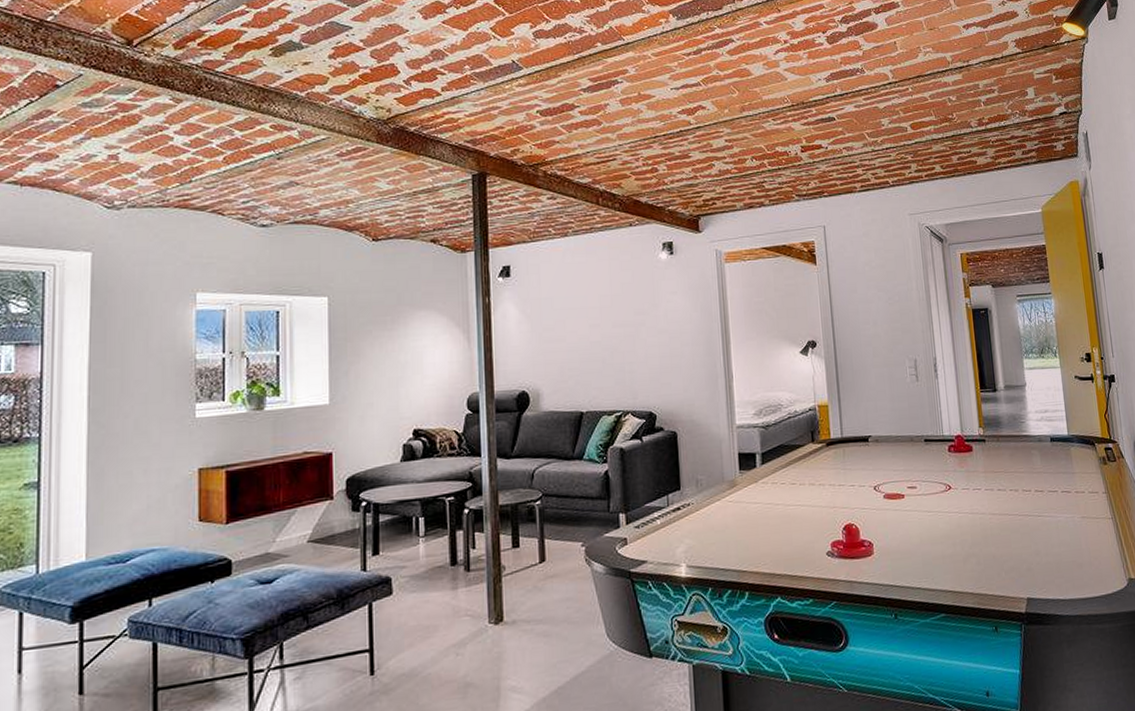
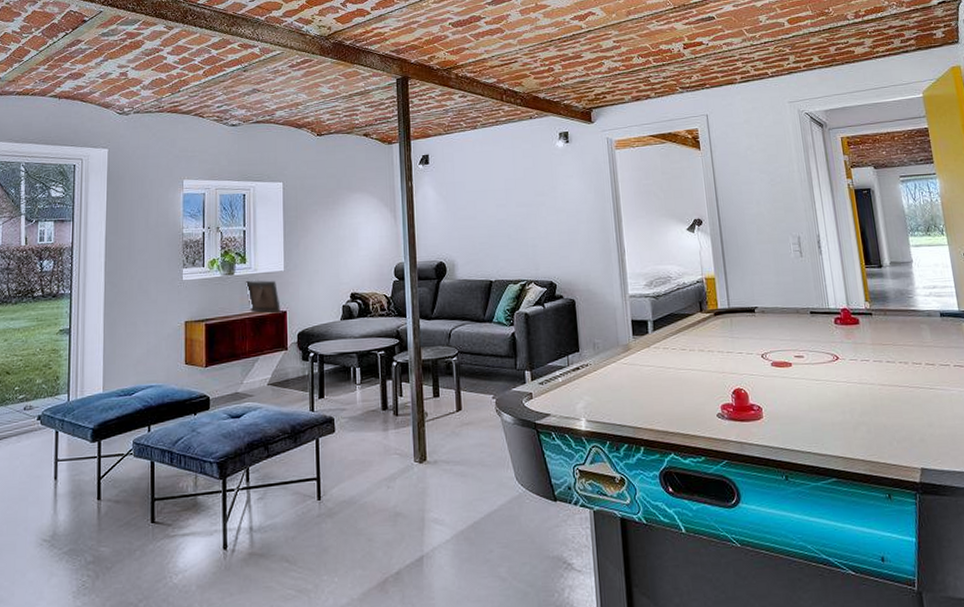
picture frame: none [280,416,325,456] -> present [246,280,281,313]

